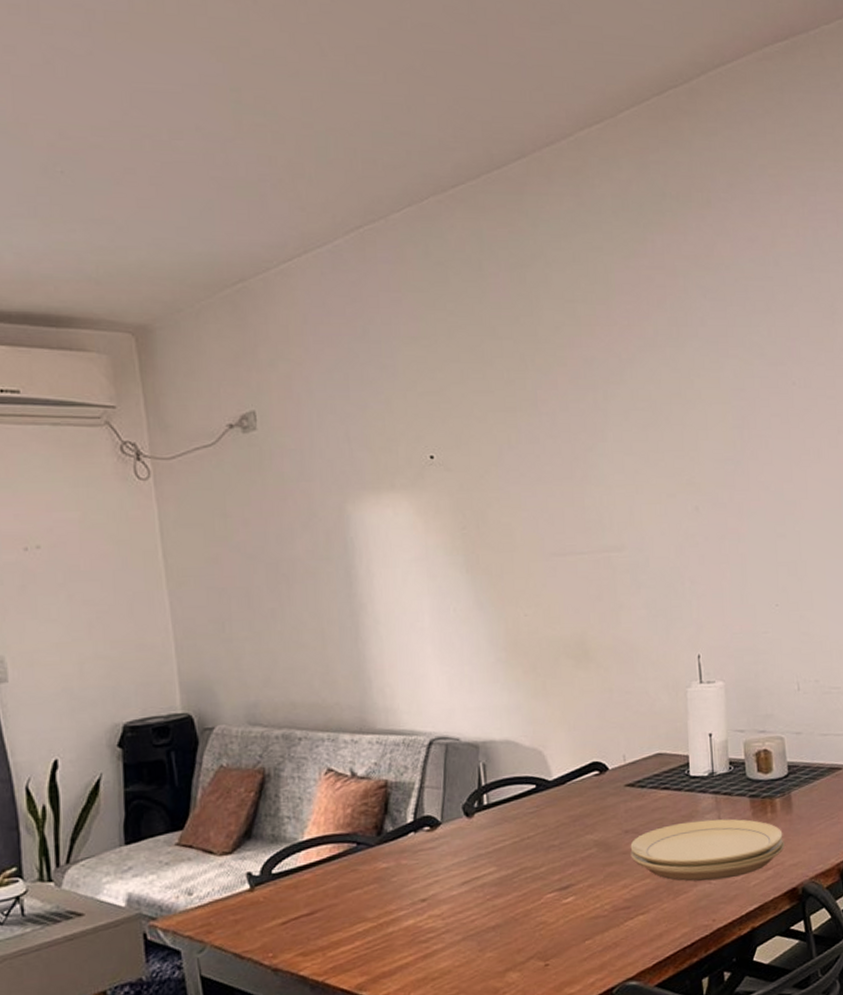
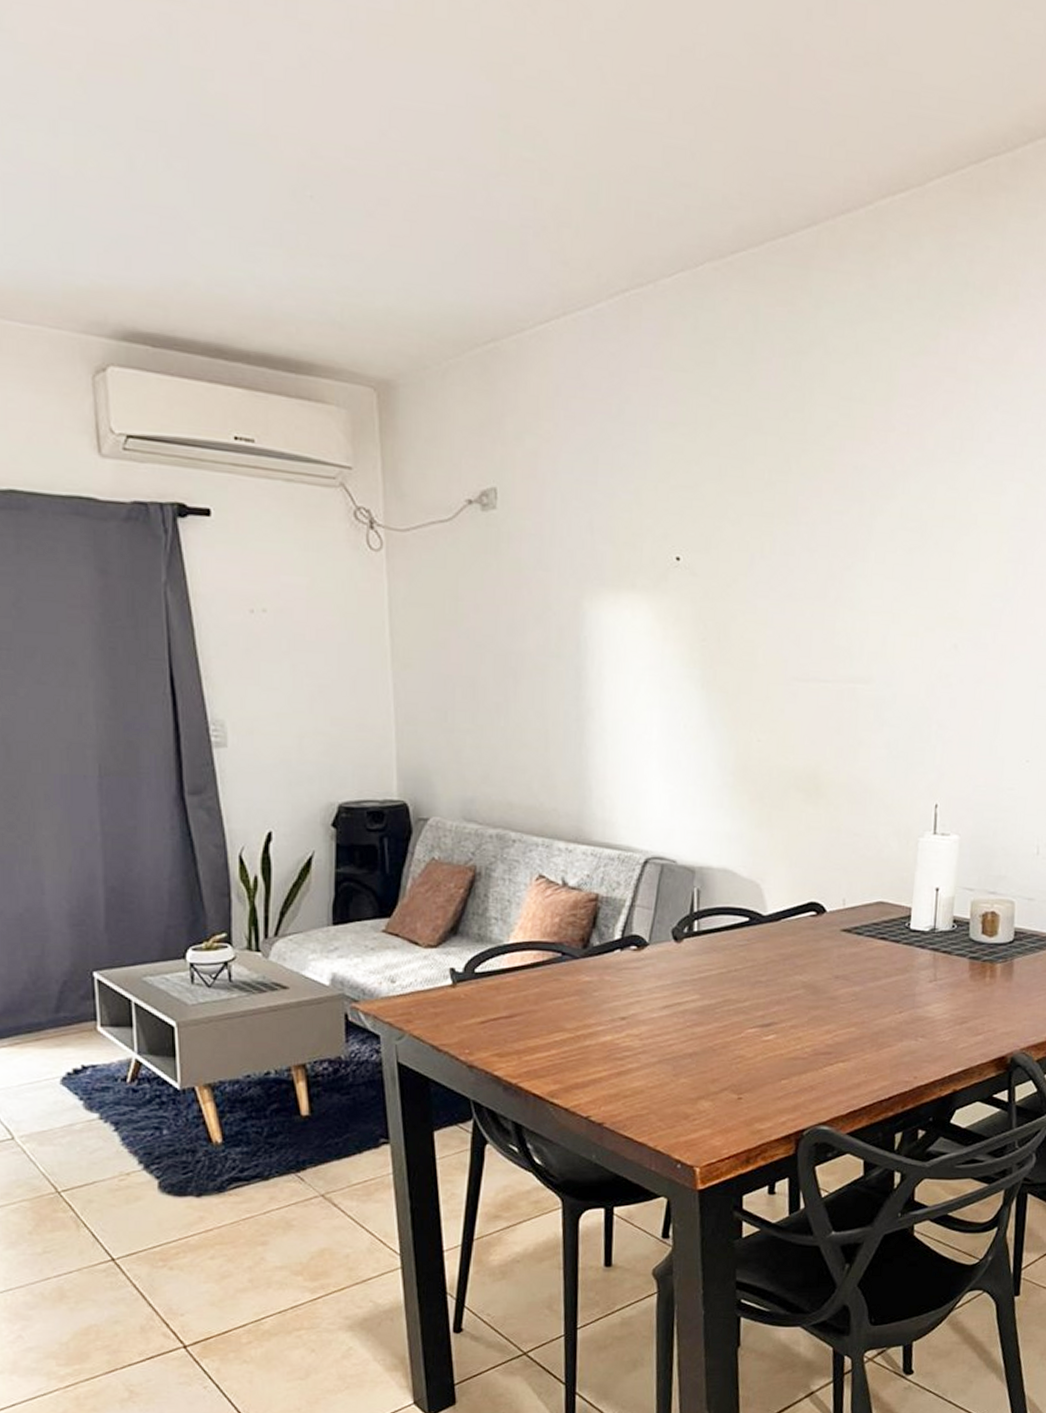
plate: present [630,819,785,882] -> none [838,975,1000,1038]

